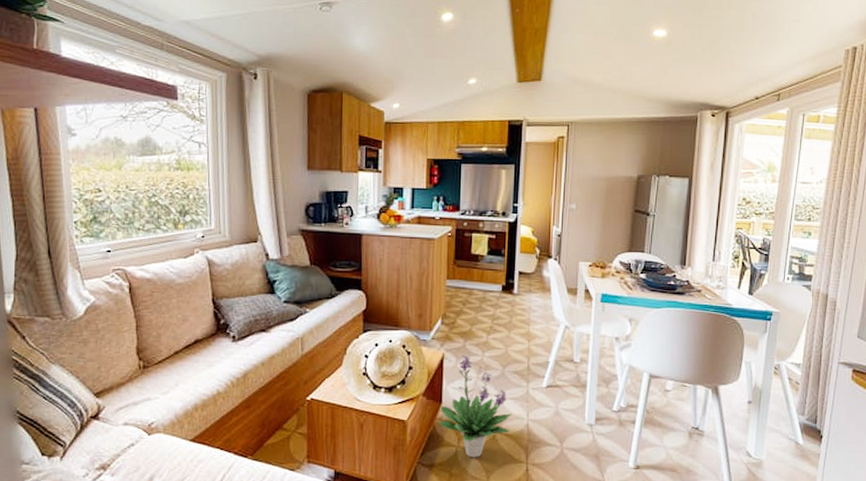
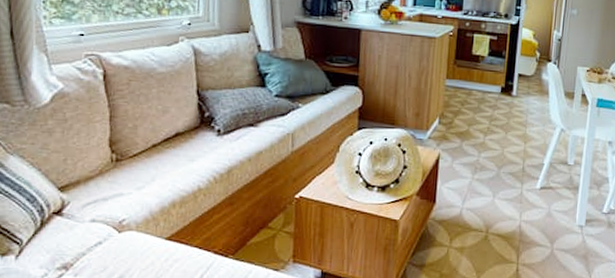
potted plant: present [439,354,513,458] -> none [431,154,506,258]

